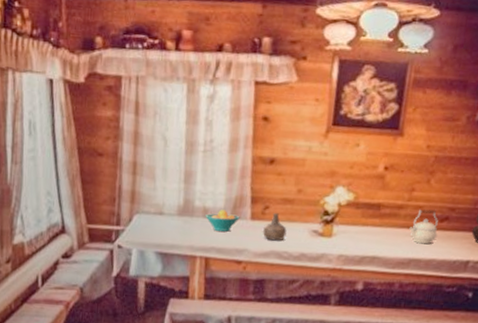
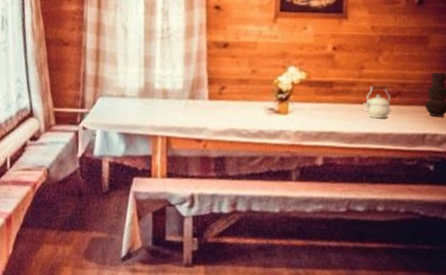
fruit bowl: present [205,209,240,232] -> none [165,91,198,112]
bottle: present [263,212,287,241] -> none [221,92,244,119]

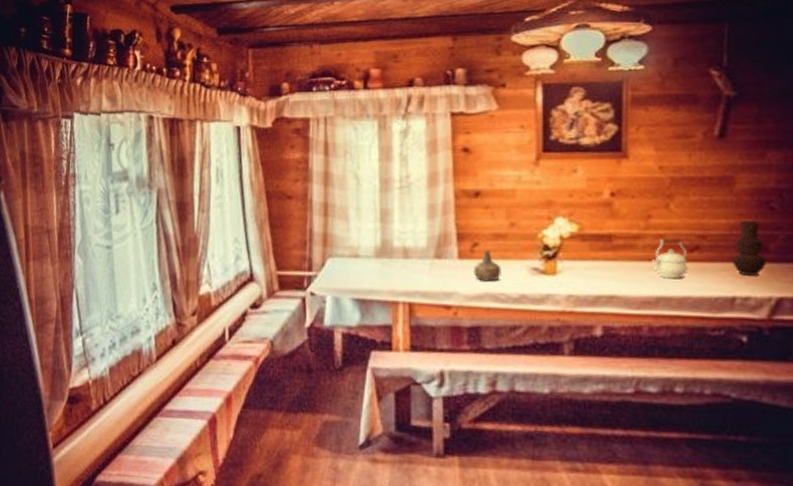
bottle: none [221,92,244,119] -> present [474,249,501,282]

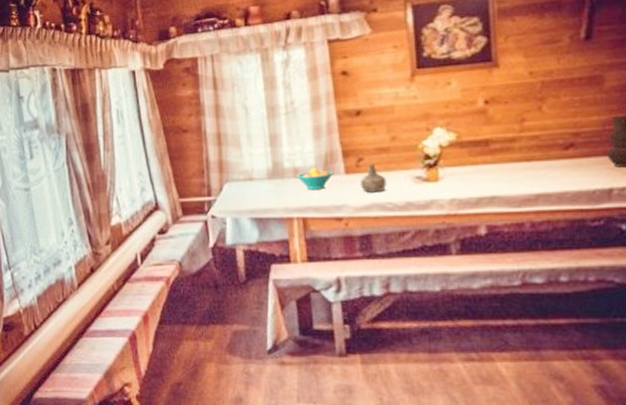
fruit bowl: none [406,249,446,273] -> present [296,167,333,189]
kettle: present [651,237,688,278] -> none [528,137,565,175]

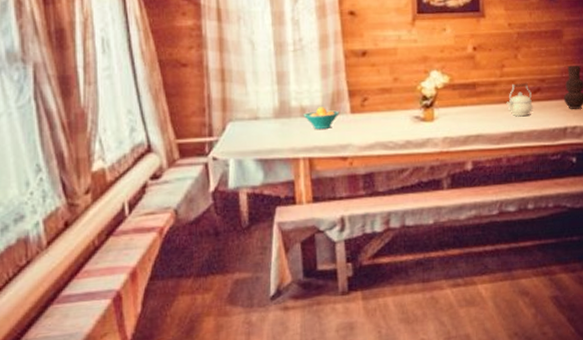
bottle: present [360,163,387,193] -> none [365,103,389,132]
kettle: none [528,137,565,175] -> present [506,82,533,116]

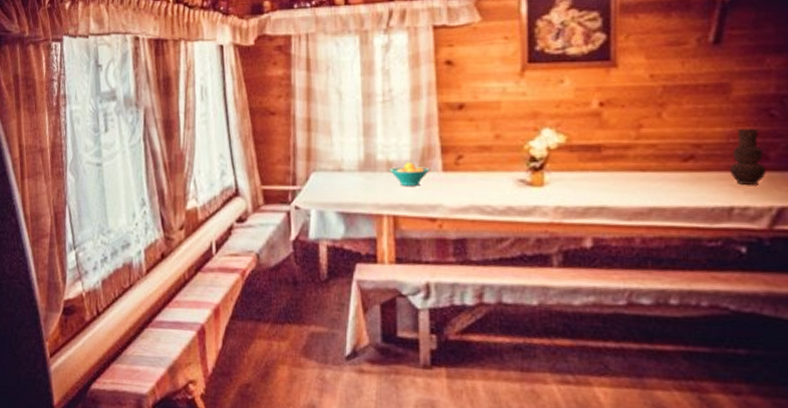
kettle: present [506,82,533,116] -> none [643,147,682,188]

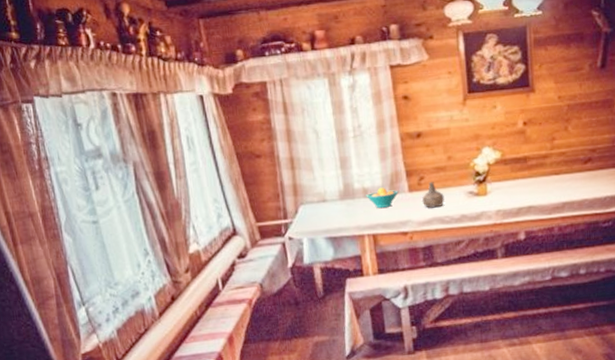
bottle: none [459,161,487,194] -> present [422,181,445,208]

